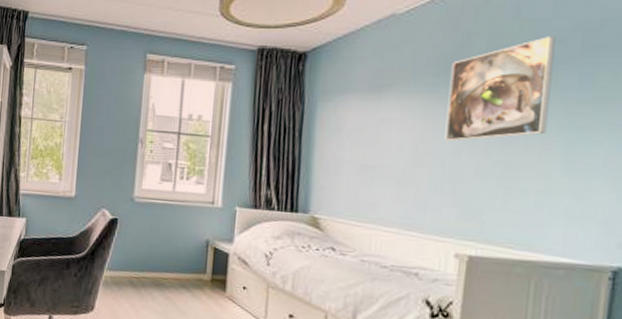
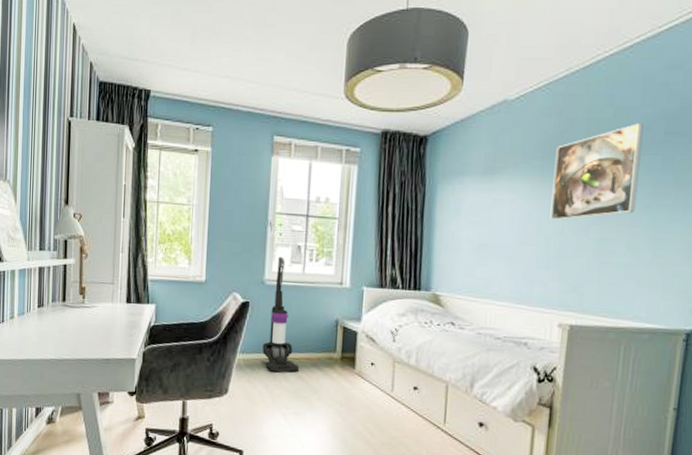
vacuum cleaner: none [130,174,167,292] -> present [262,256,299,372]

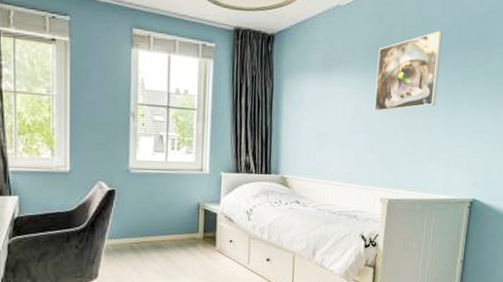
vacuum cleaner: present [262,256,299,372] -> none [130,146,165,255]

